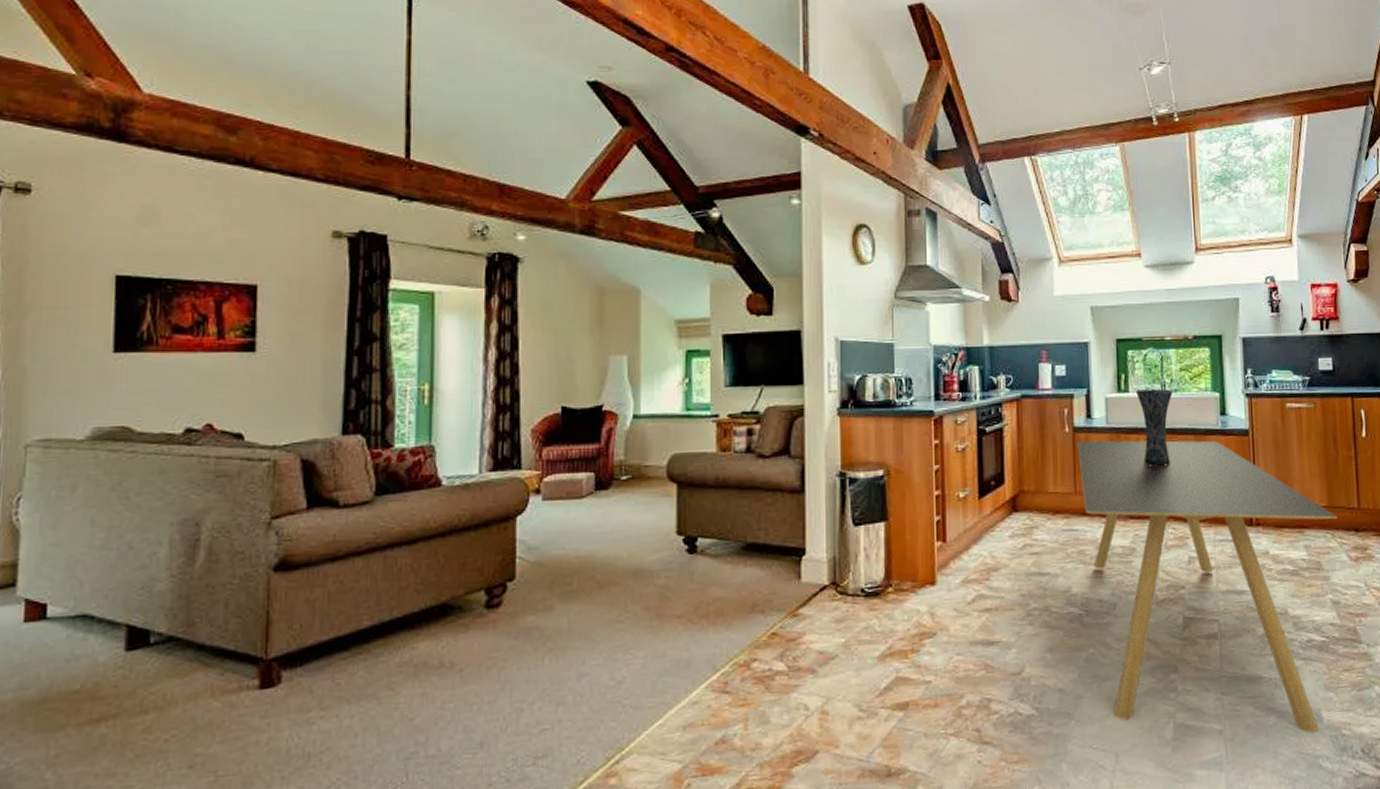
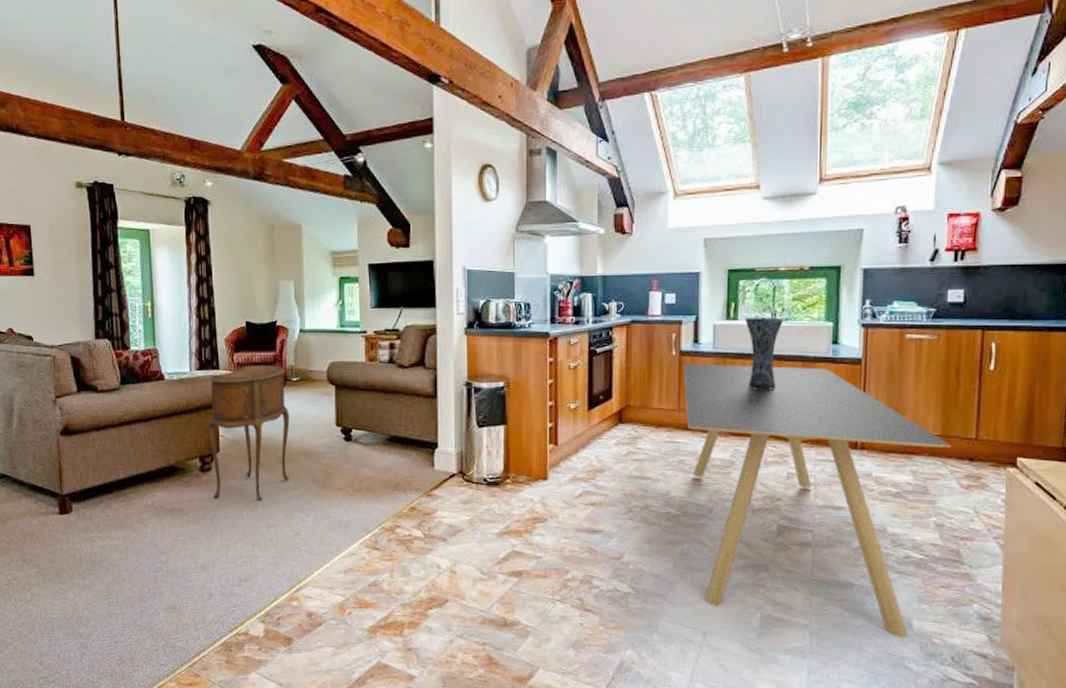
side table: none [500,461,615,645] -> present [208,365,290,501]

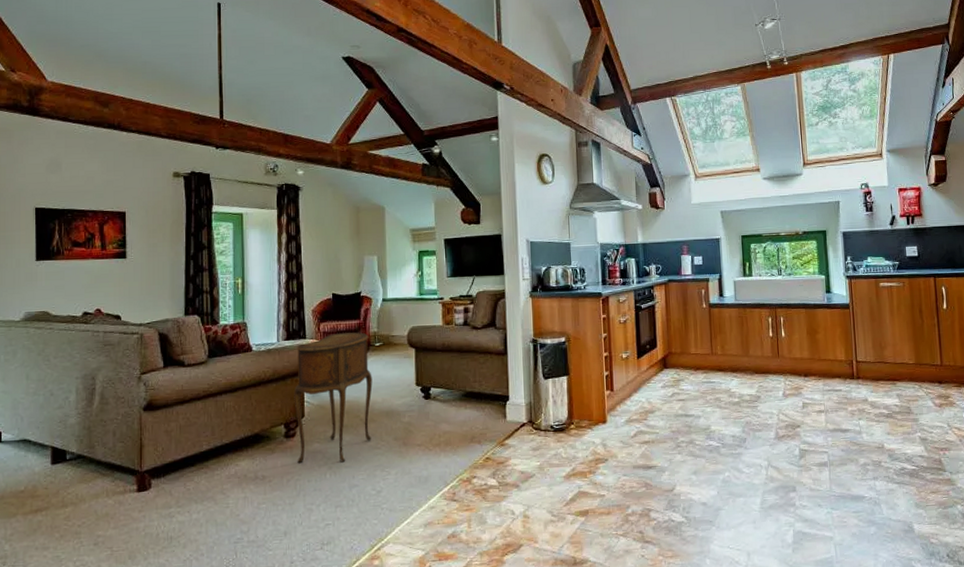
dining table: present [683,363,951,638] -> none [712,313,923,541]
vase: present [745,317,783,389] -> none [758,273,787,333]

